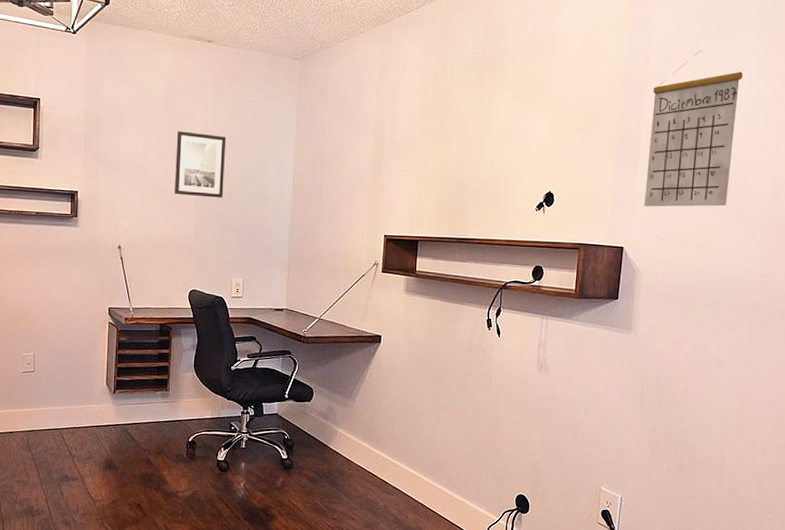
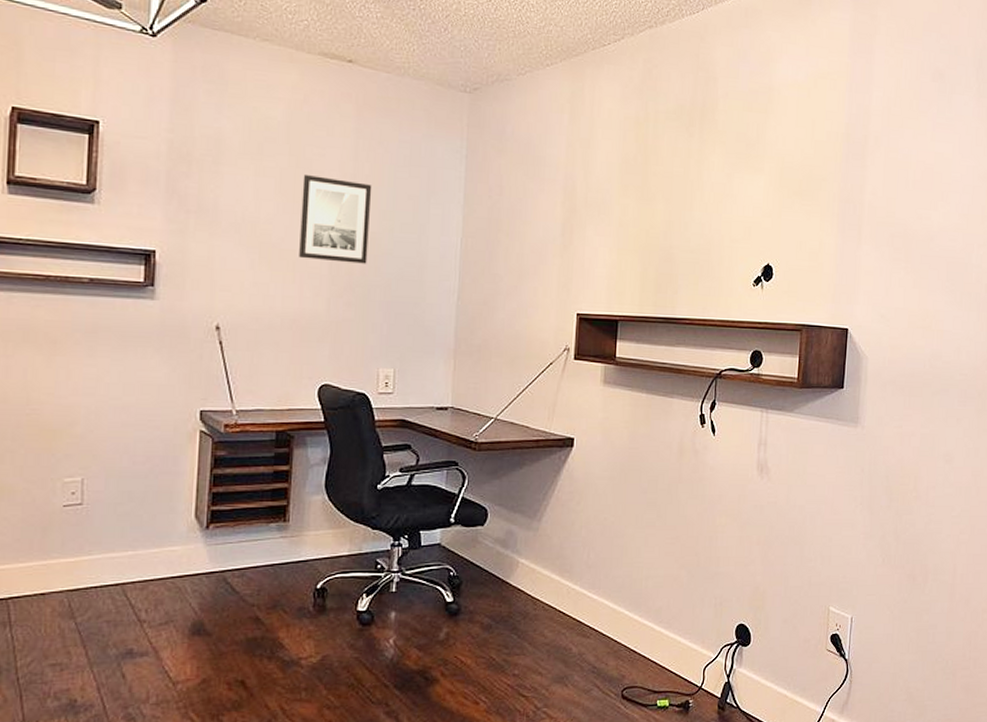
calendar: present [644,50,743,207] -> none [869,113,963,284]

